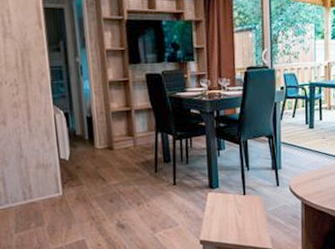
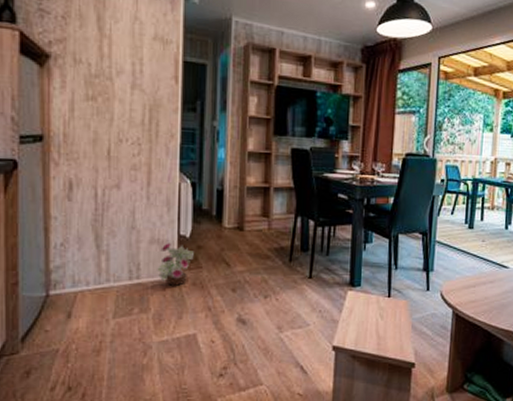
decorative plant: none [45,165,75,202] -> present [157,242,194,286]

